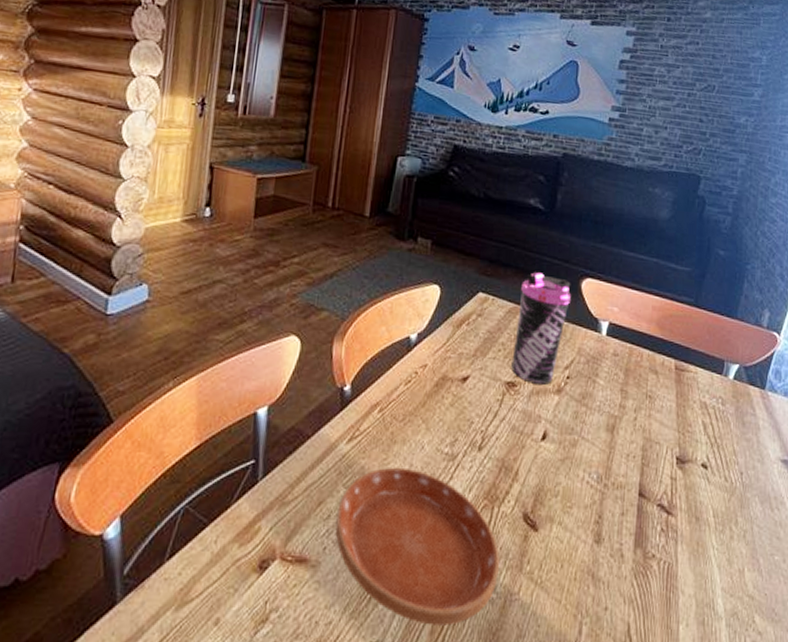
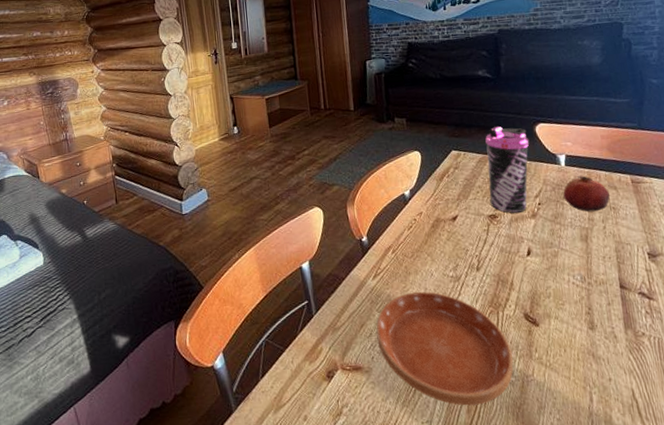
fruit: none [597,351,648,398] -> present [563,176,610,212]

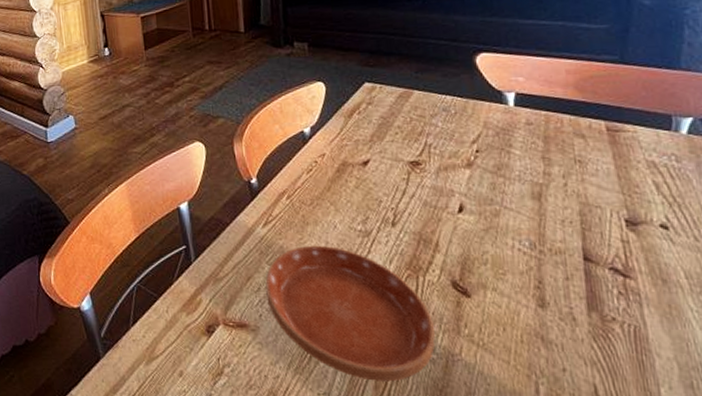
water bottle: present [485,125,530,214] -> none [408,54,467,162]
fruit: present [563,176,610,212] -> none [510,119,575,165]

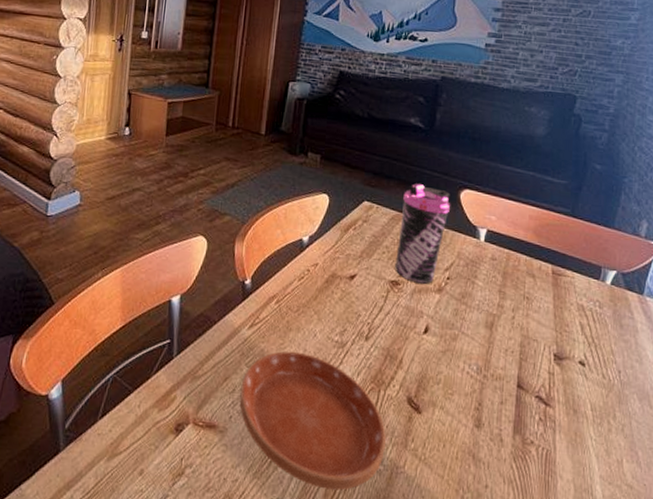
water bottle: none [408,54,467,162] -> present [395,183,451,285]

